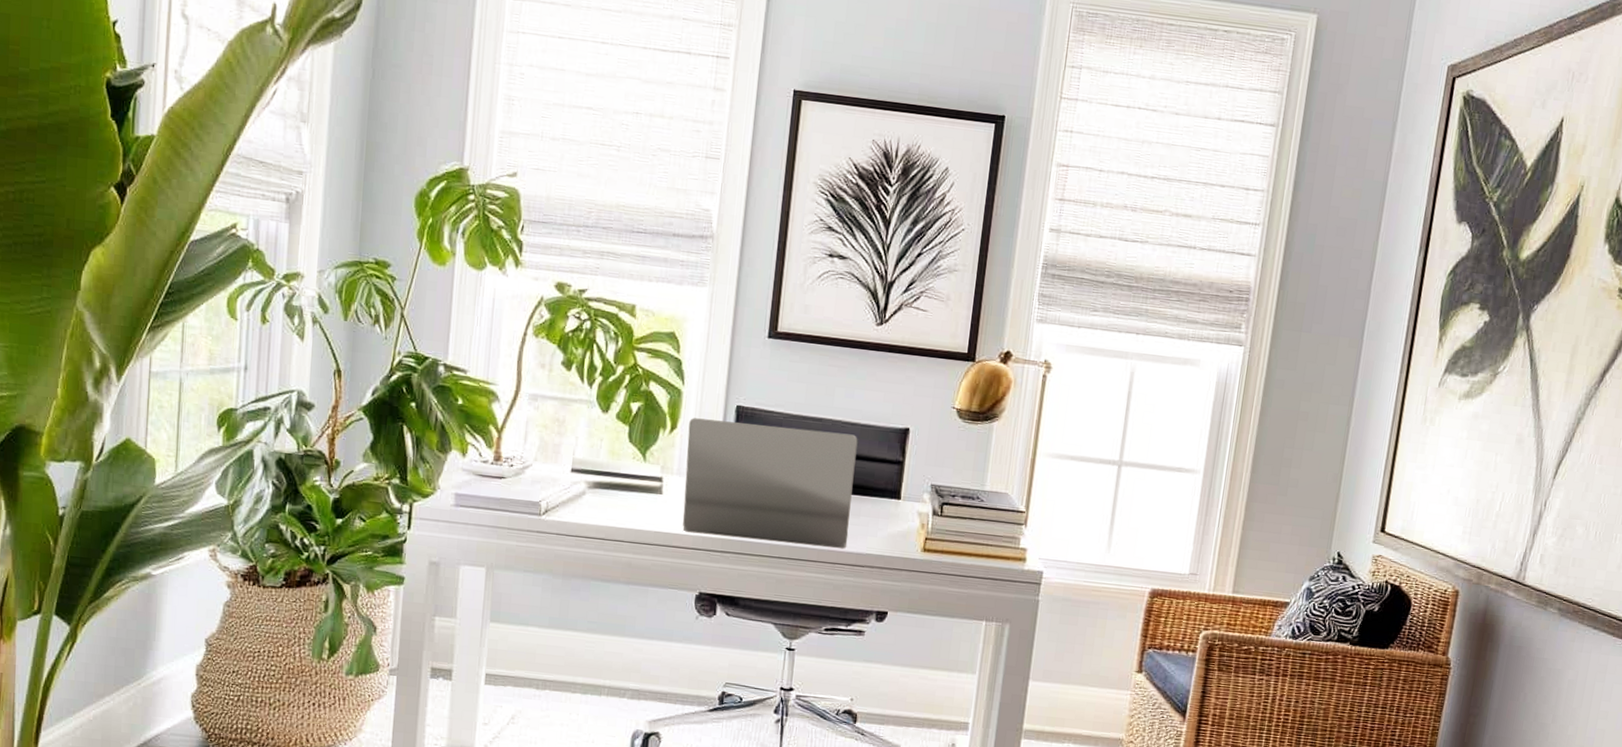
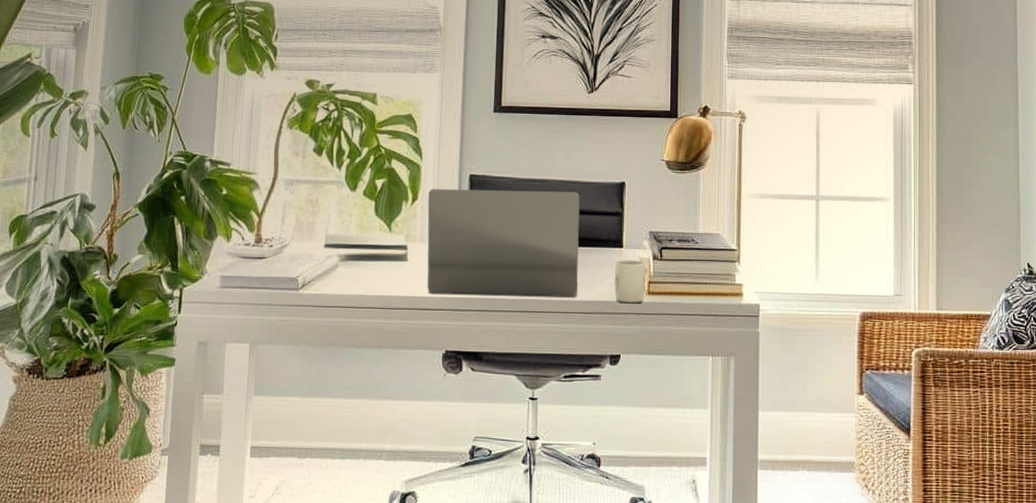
mug: none [887,512,924,560] -> present [614,260,646,304]

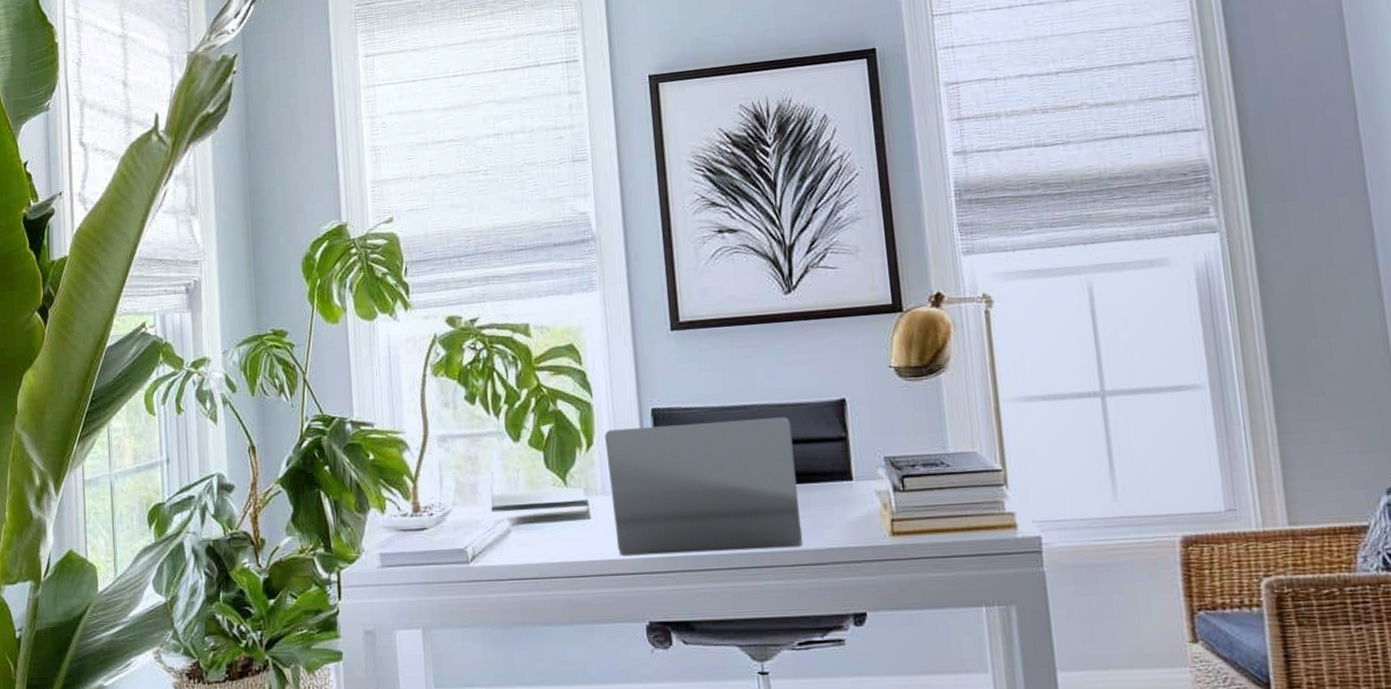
mug: present [614,260,646,304] -> none [845,494,889,549]

